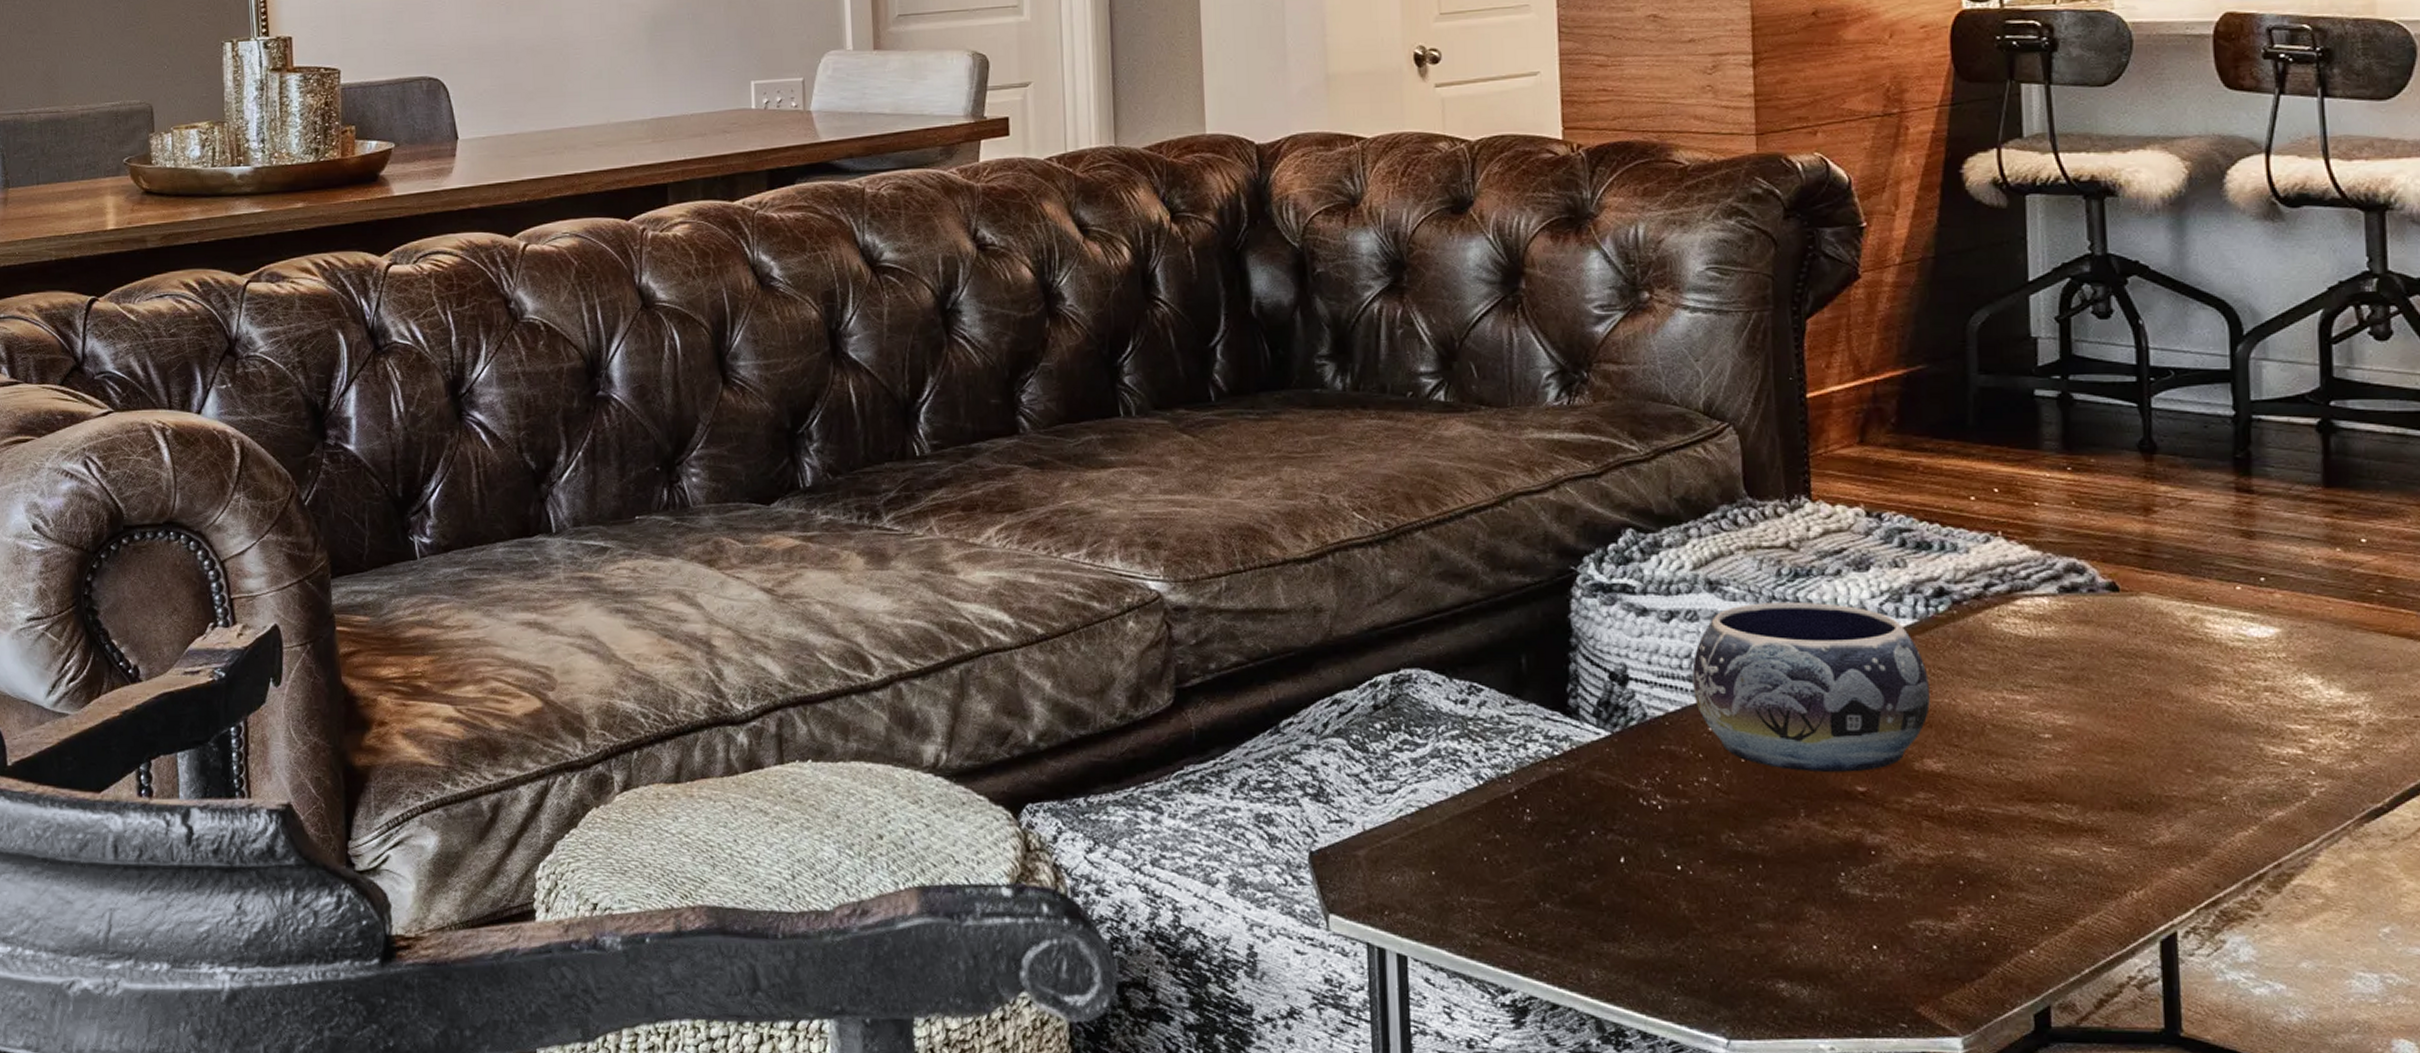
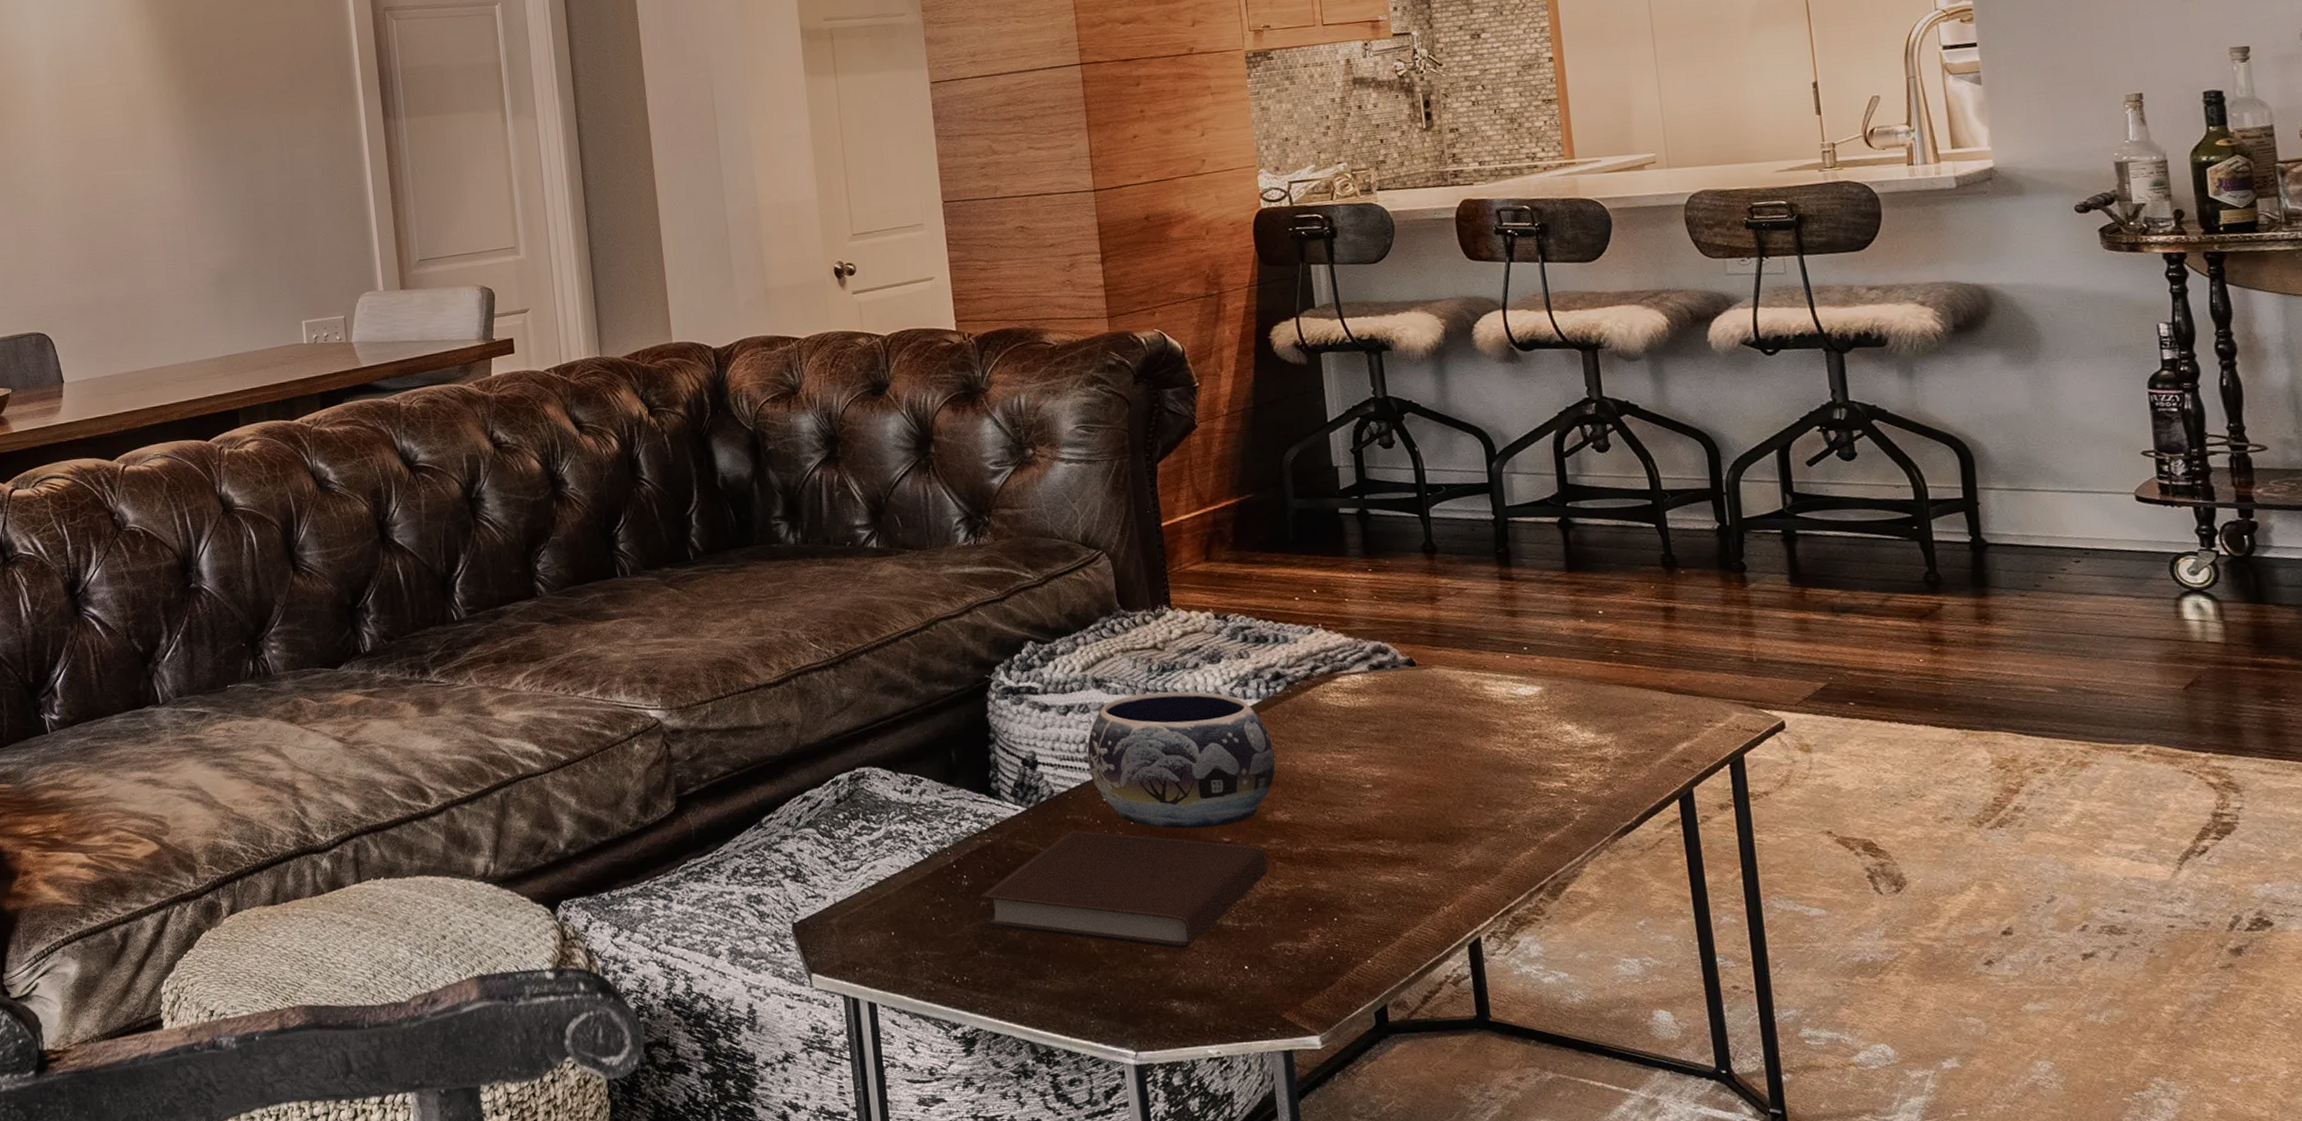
notebook: none [1544,763,1912,918] -> present [979,830,1269,949]

